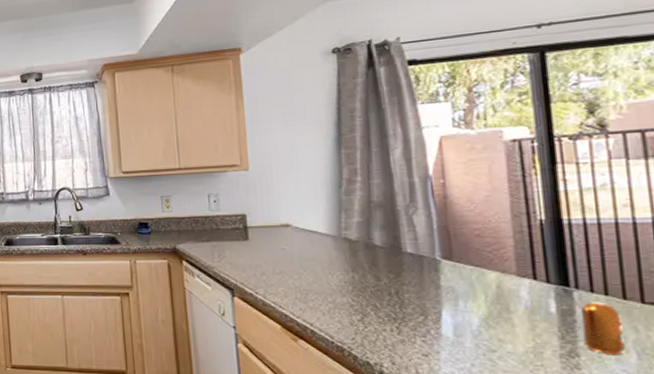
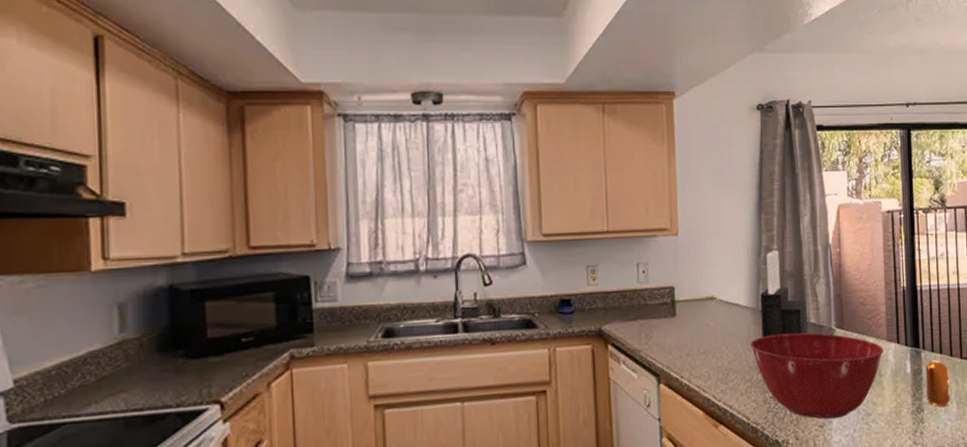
mixing bowl: none [331,261,513,349] -> present [749,332,884,419]
knife block: none [342,182,404,264] -> present [760,250,808,338]

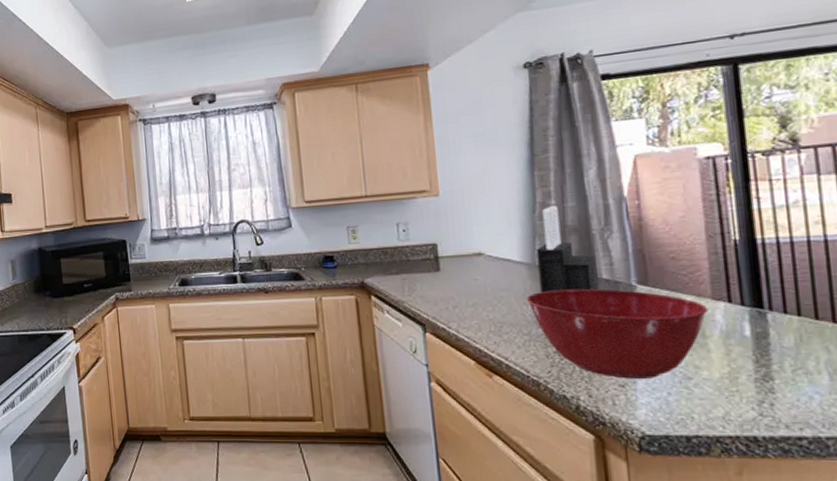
pepper shaker: present [926,360,950,407] -> none [775,323,817,376]

